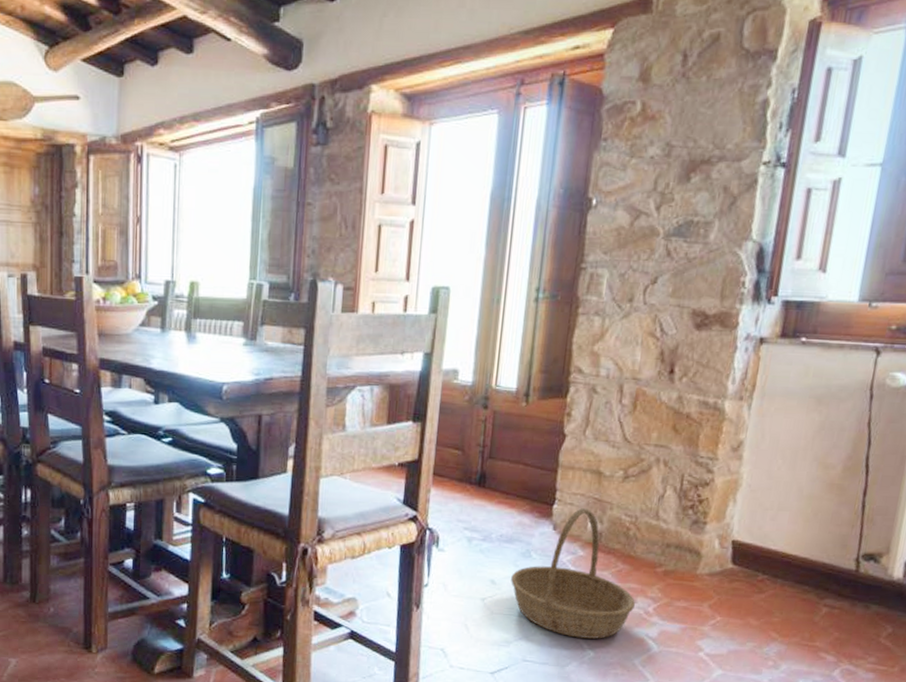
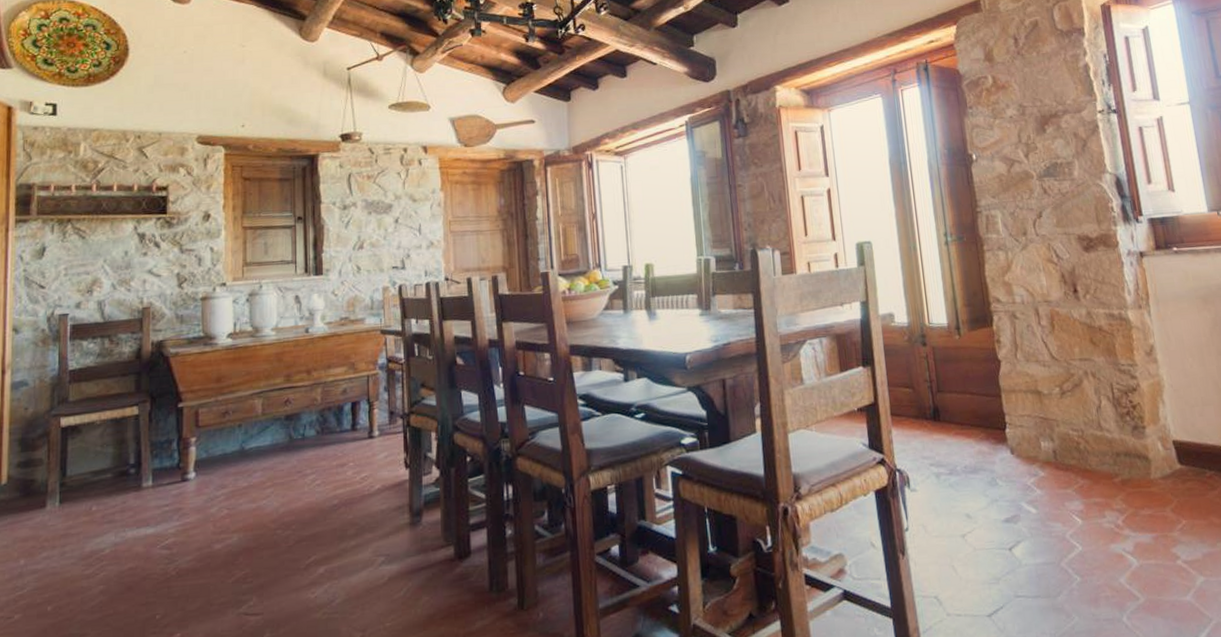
basket: present [511,508,636,639] -> none [984,428,1106,564]

